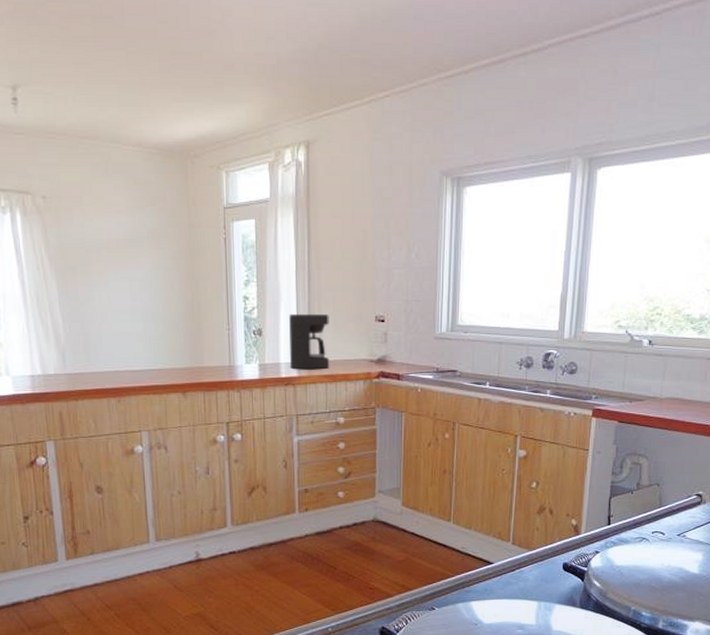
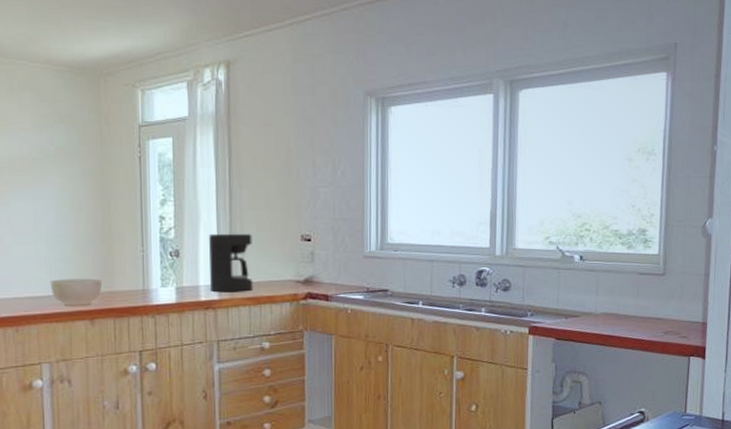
bowl: none [146,354,193,381] -> present [50,278,103,307]

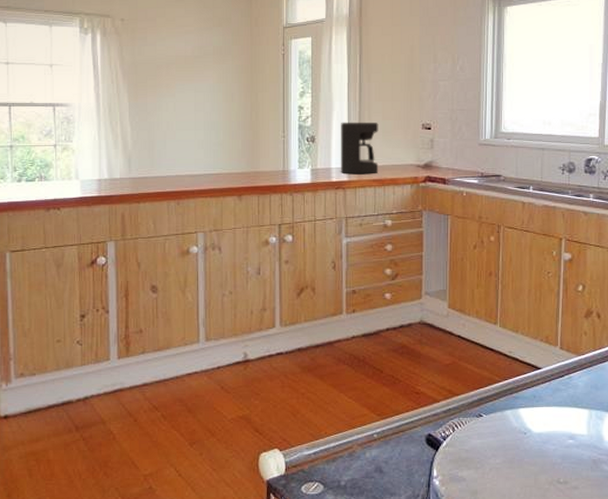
bowl: present [50,278,103,307] -> none [206,160,249,184]

